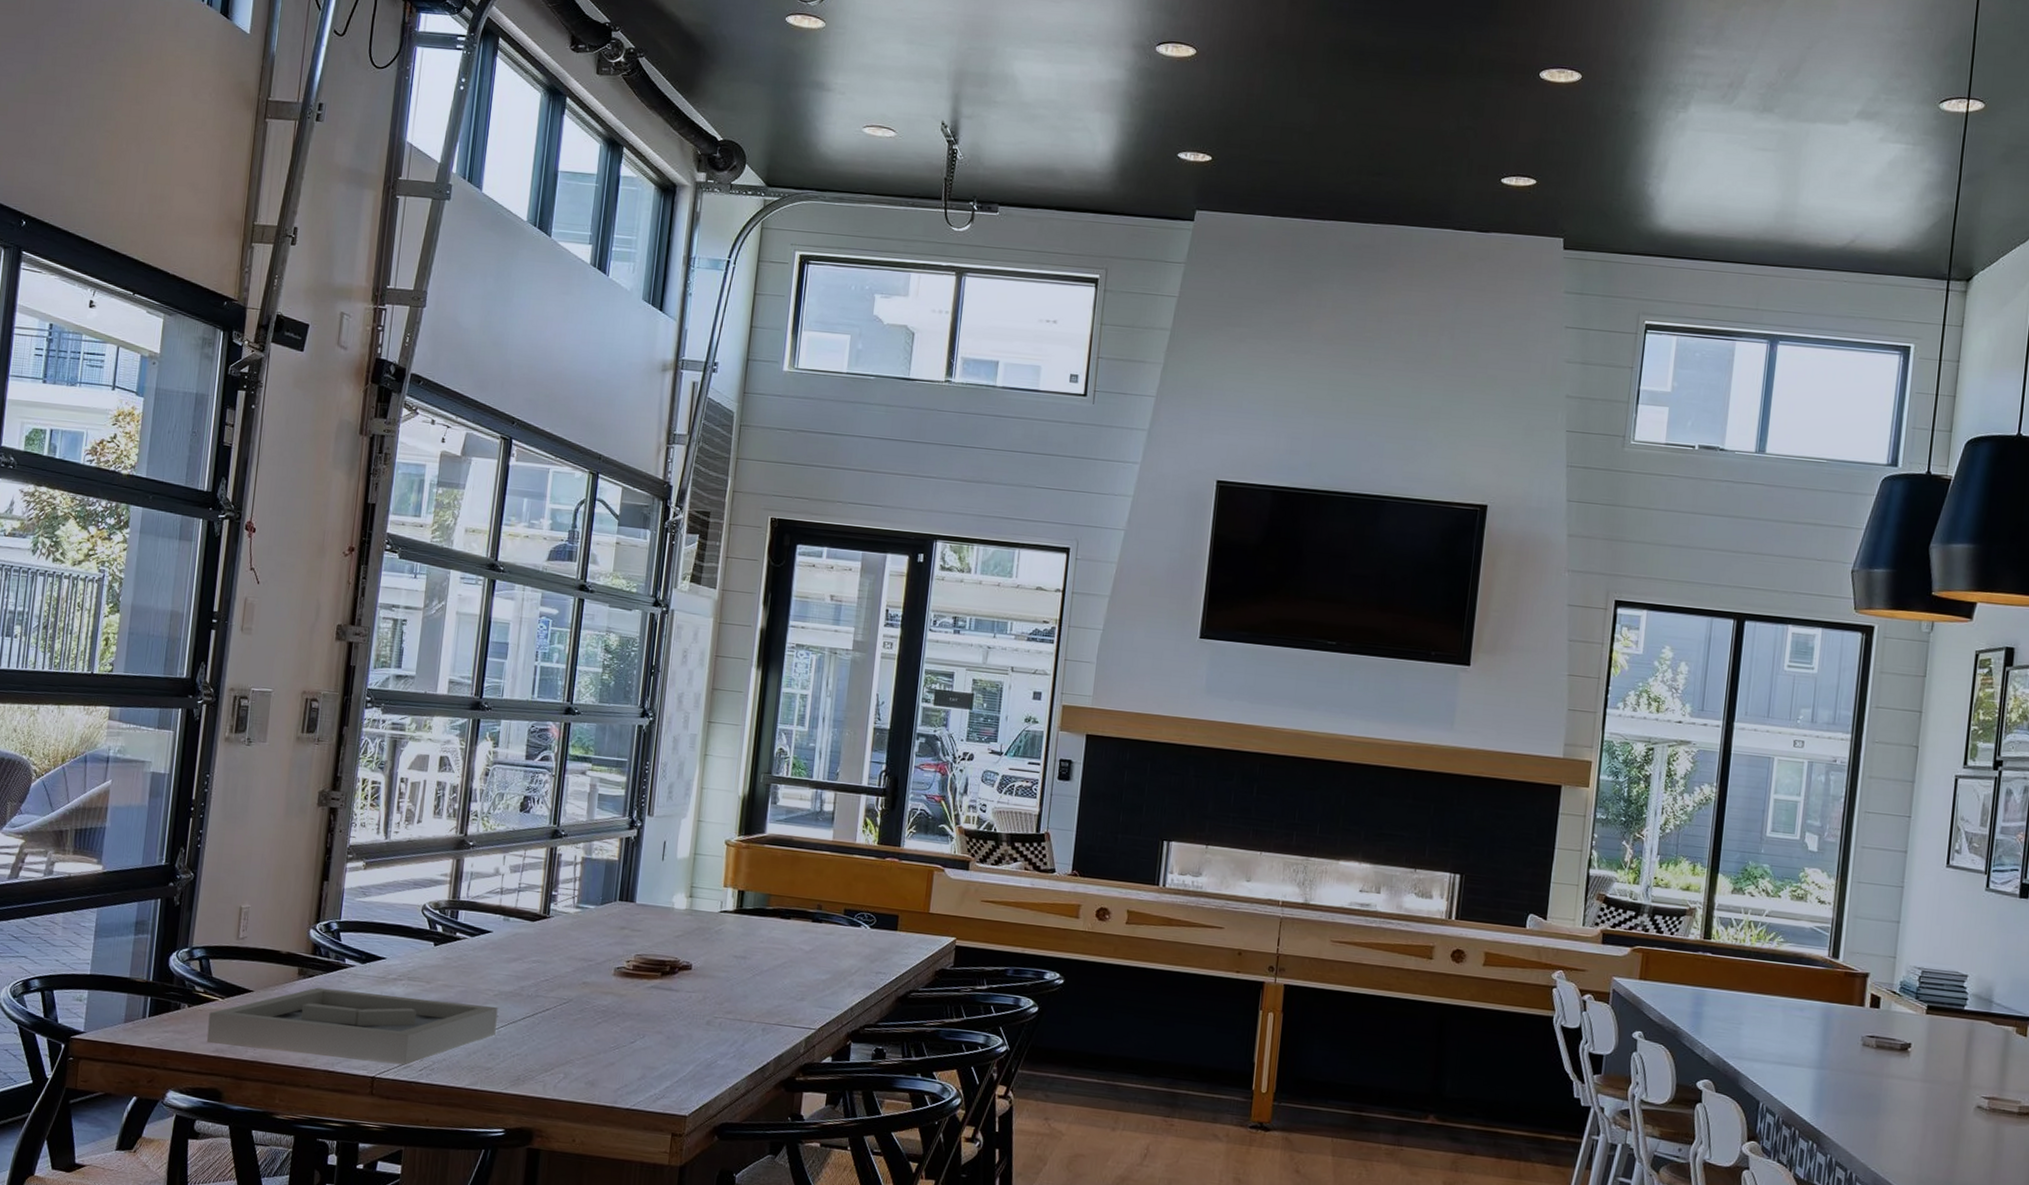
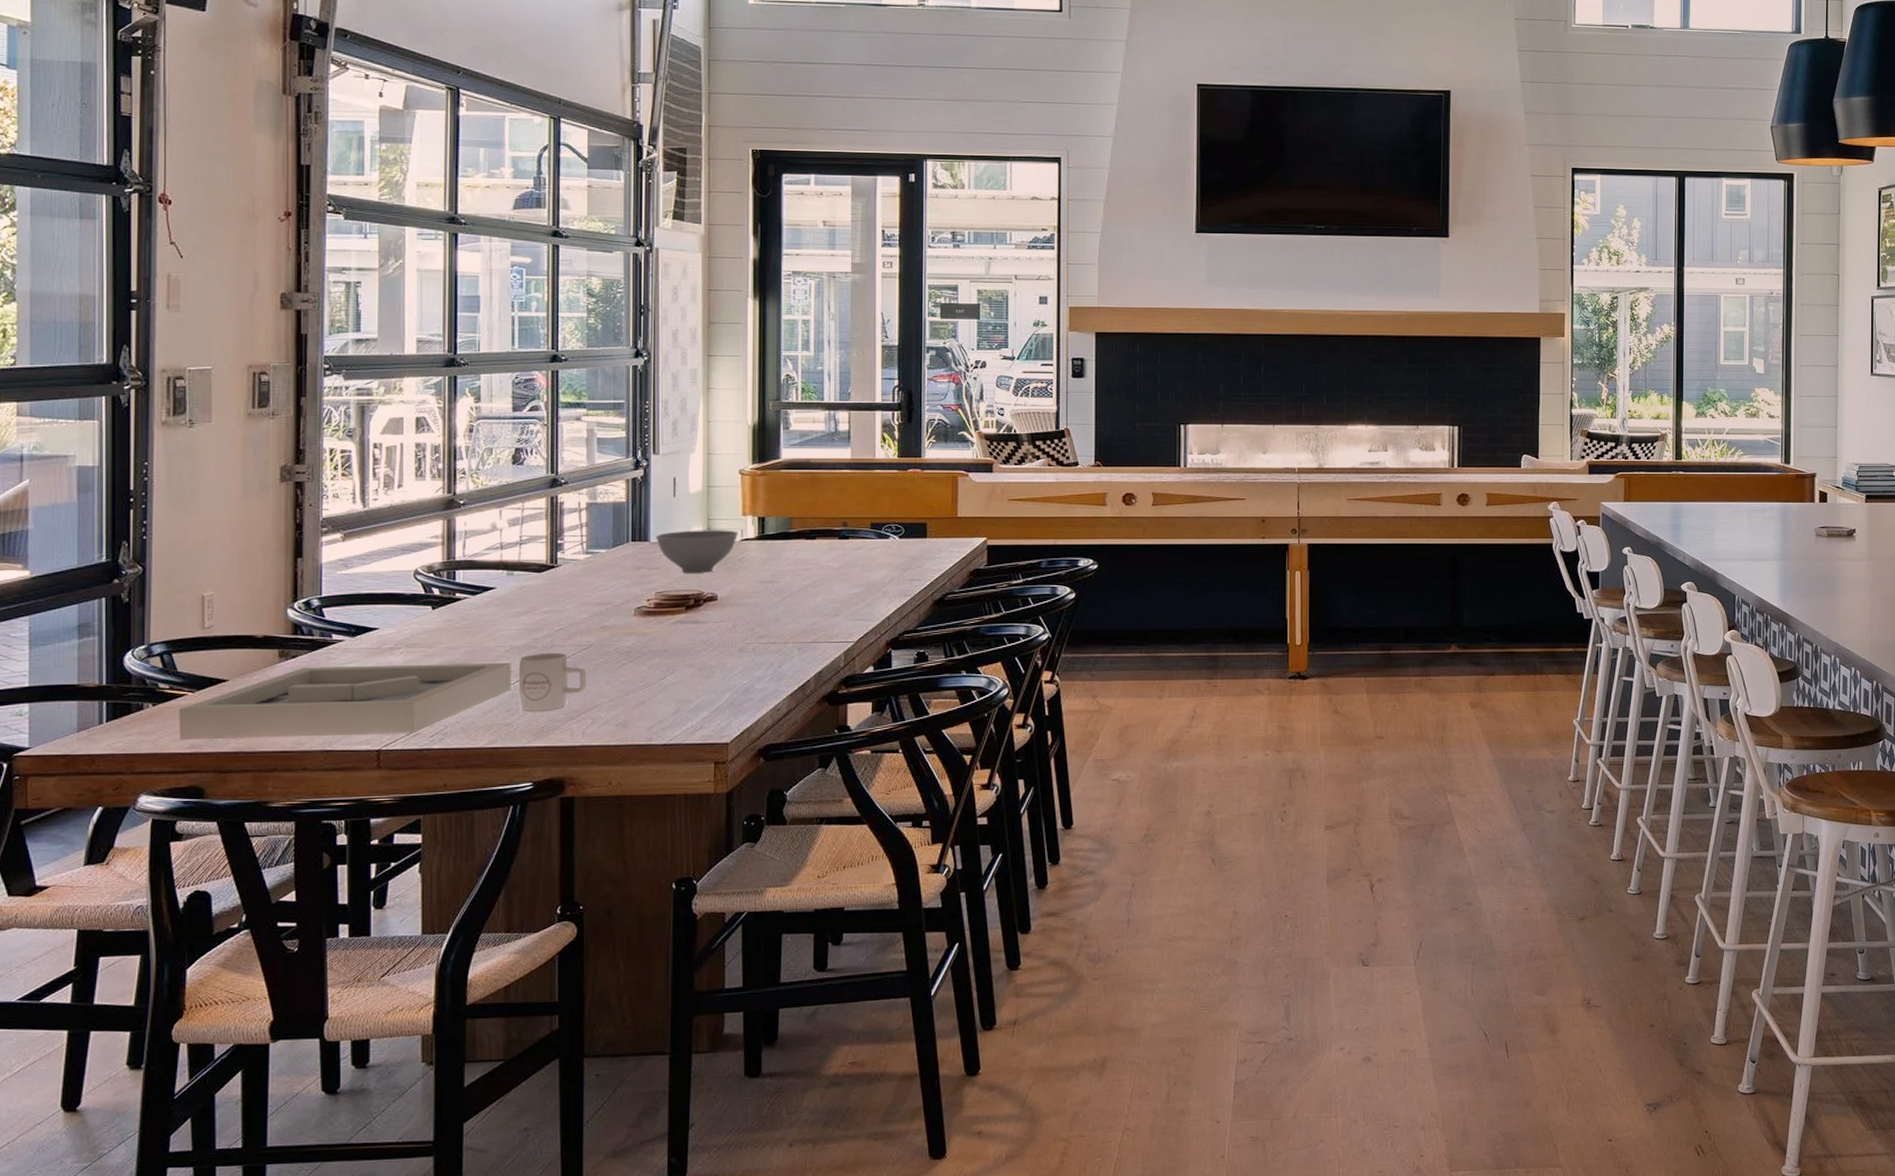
mug: none [501,1001,565,1061] -> present [518,652,587,713]
bowl: none [641,895,719,941] -> present [656,530,739,573]

